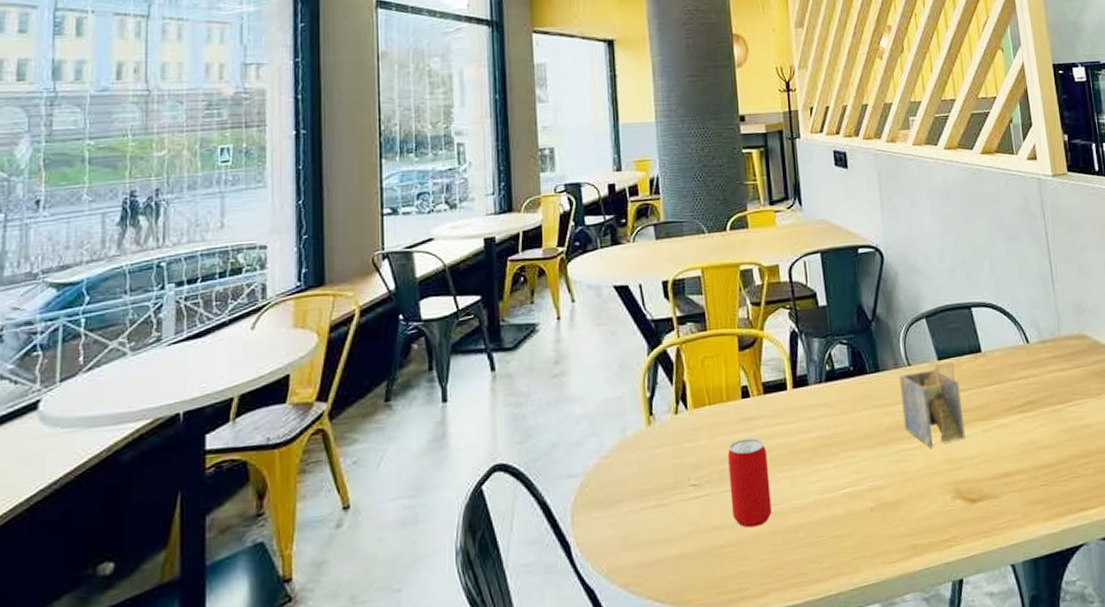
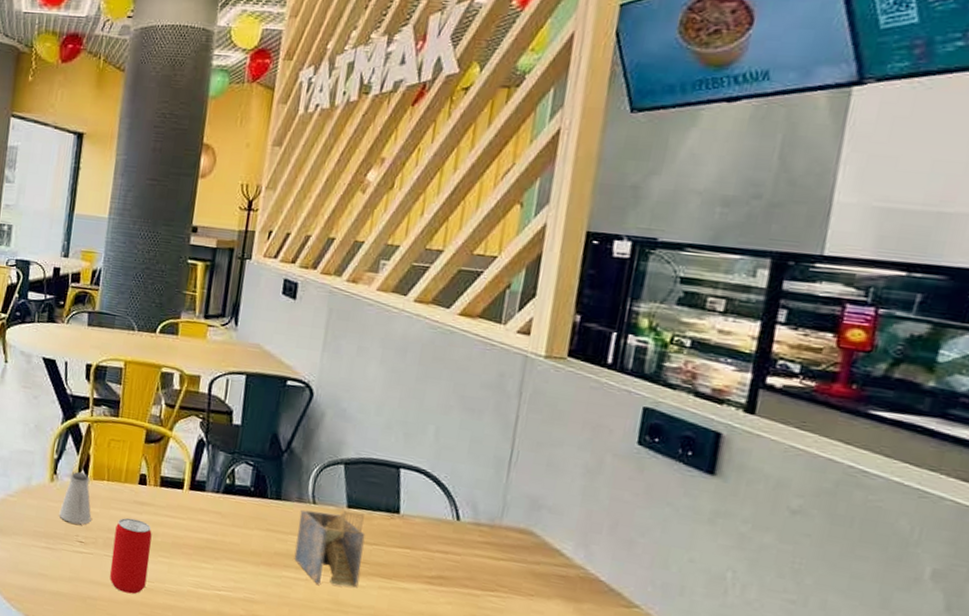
saltshaker: none [664,404,701,467] -> present [59,471,92,525]

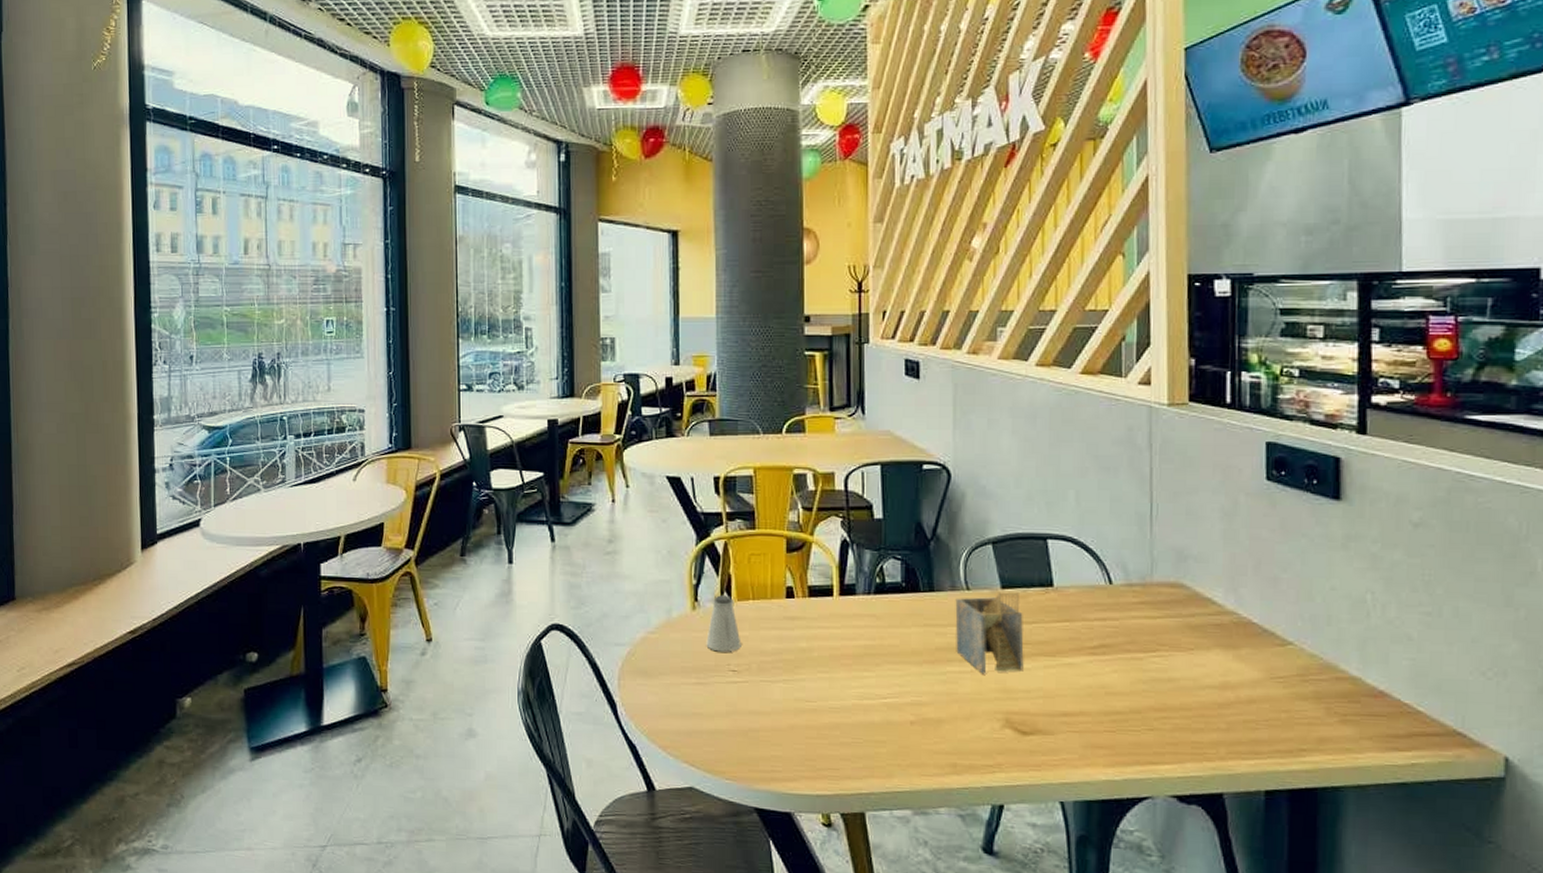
beverage can: present [109,518,152,594] -> none [768,636,809,718]

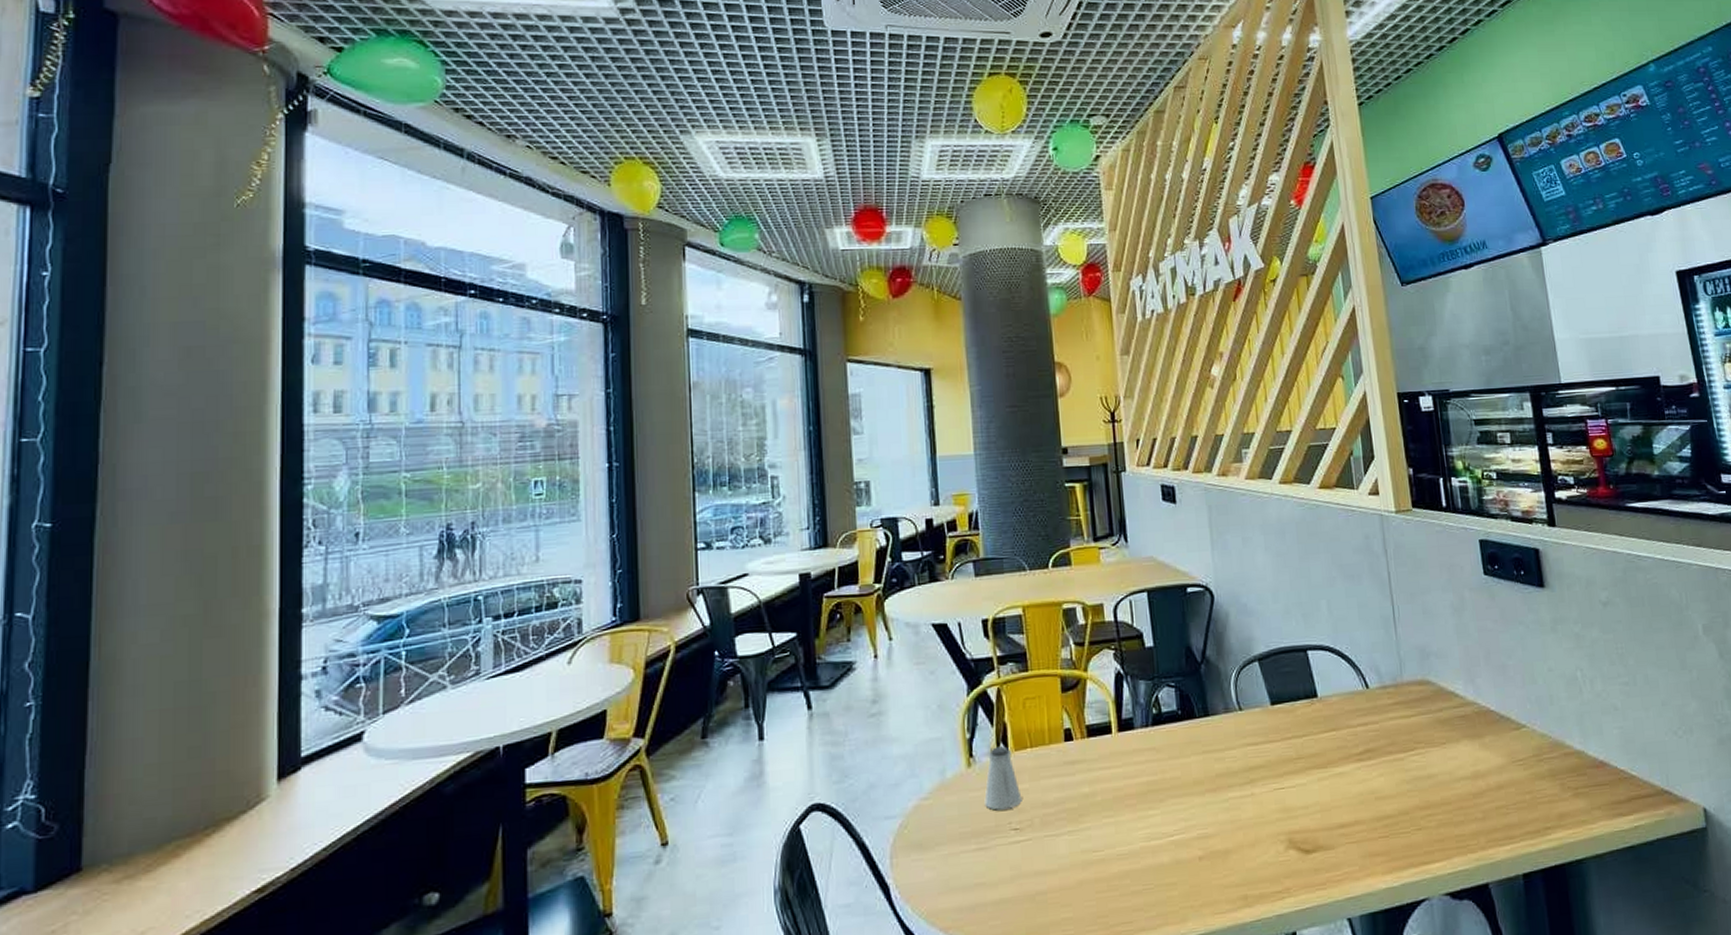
napkin holder: present [955,592,1024,674] -> none [1230,707,1300,796]

